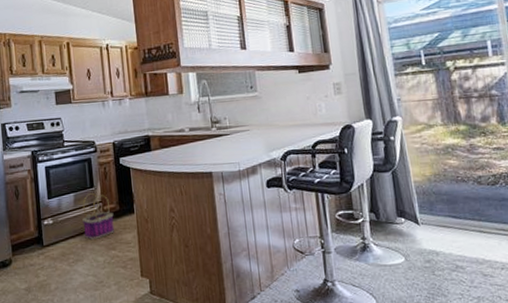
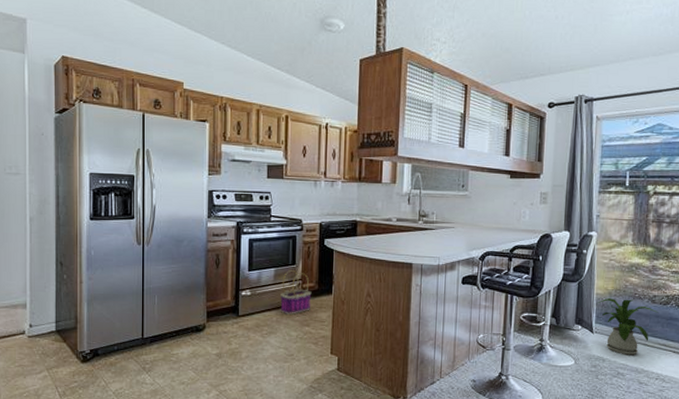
house plant: none [417,183,488,246] -> present [597,298,658,356]

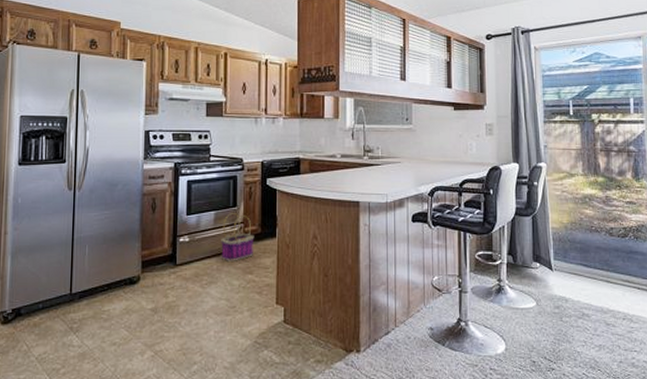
house plant: present [597,298,658,356] -> none [554,233,617,294]

